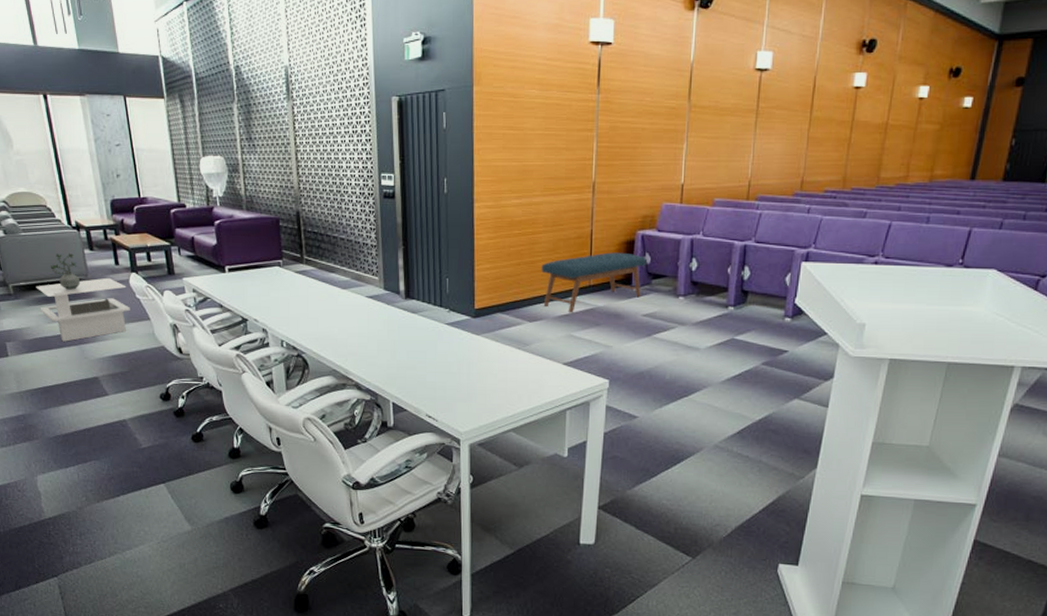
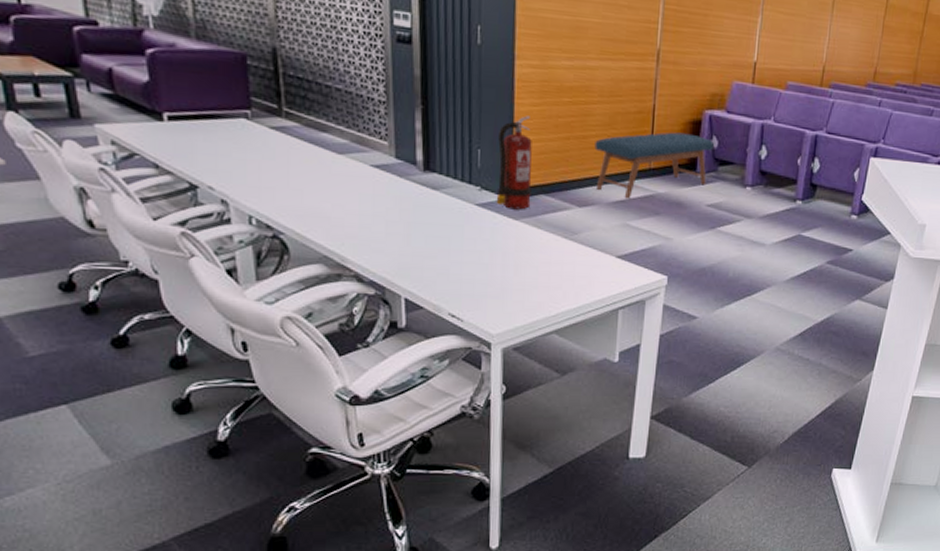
fire extinguisher: none [461,248,491,327] -> present [496,116,533,210]

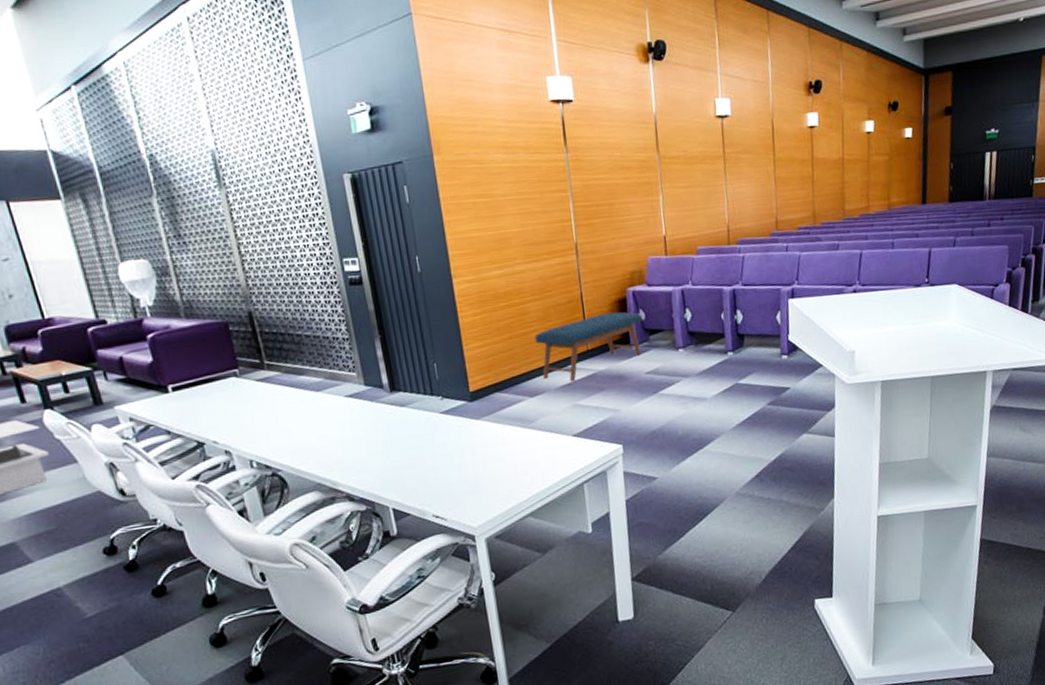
fire extinguisher: present [496,116,533,210] -> none [449,325,488,412]

